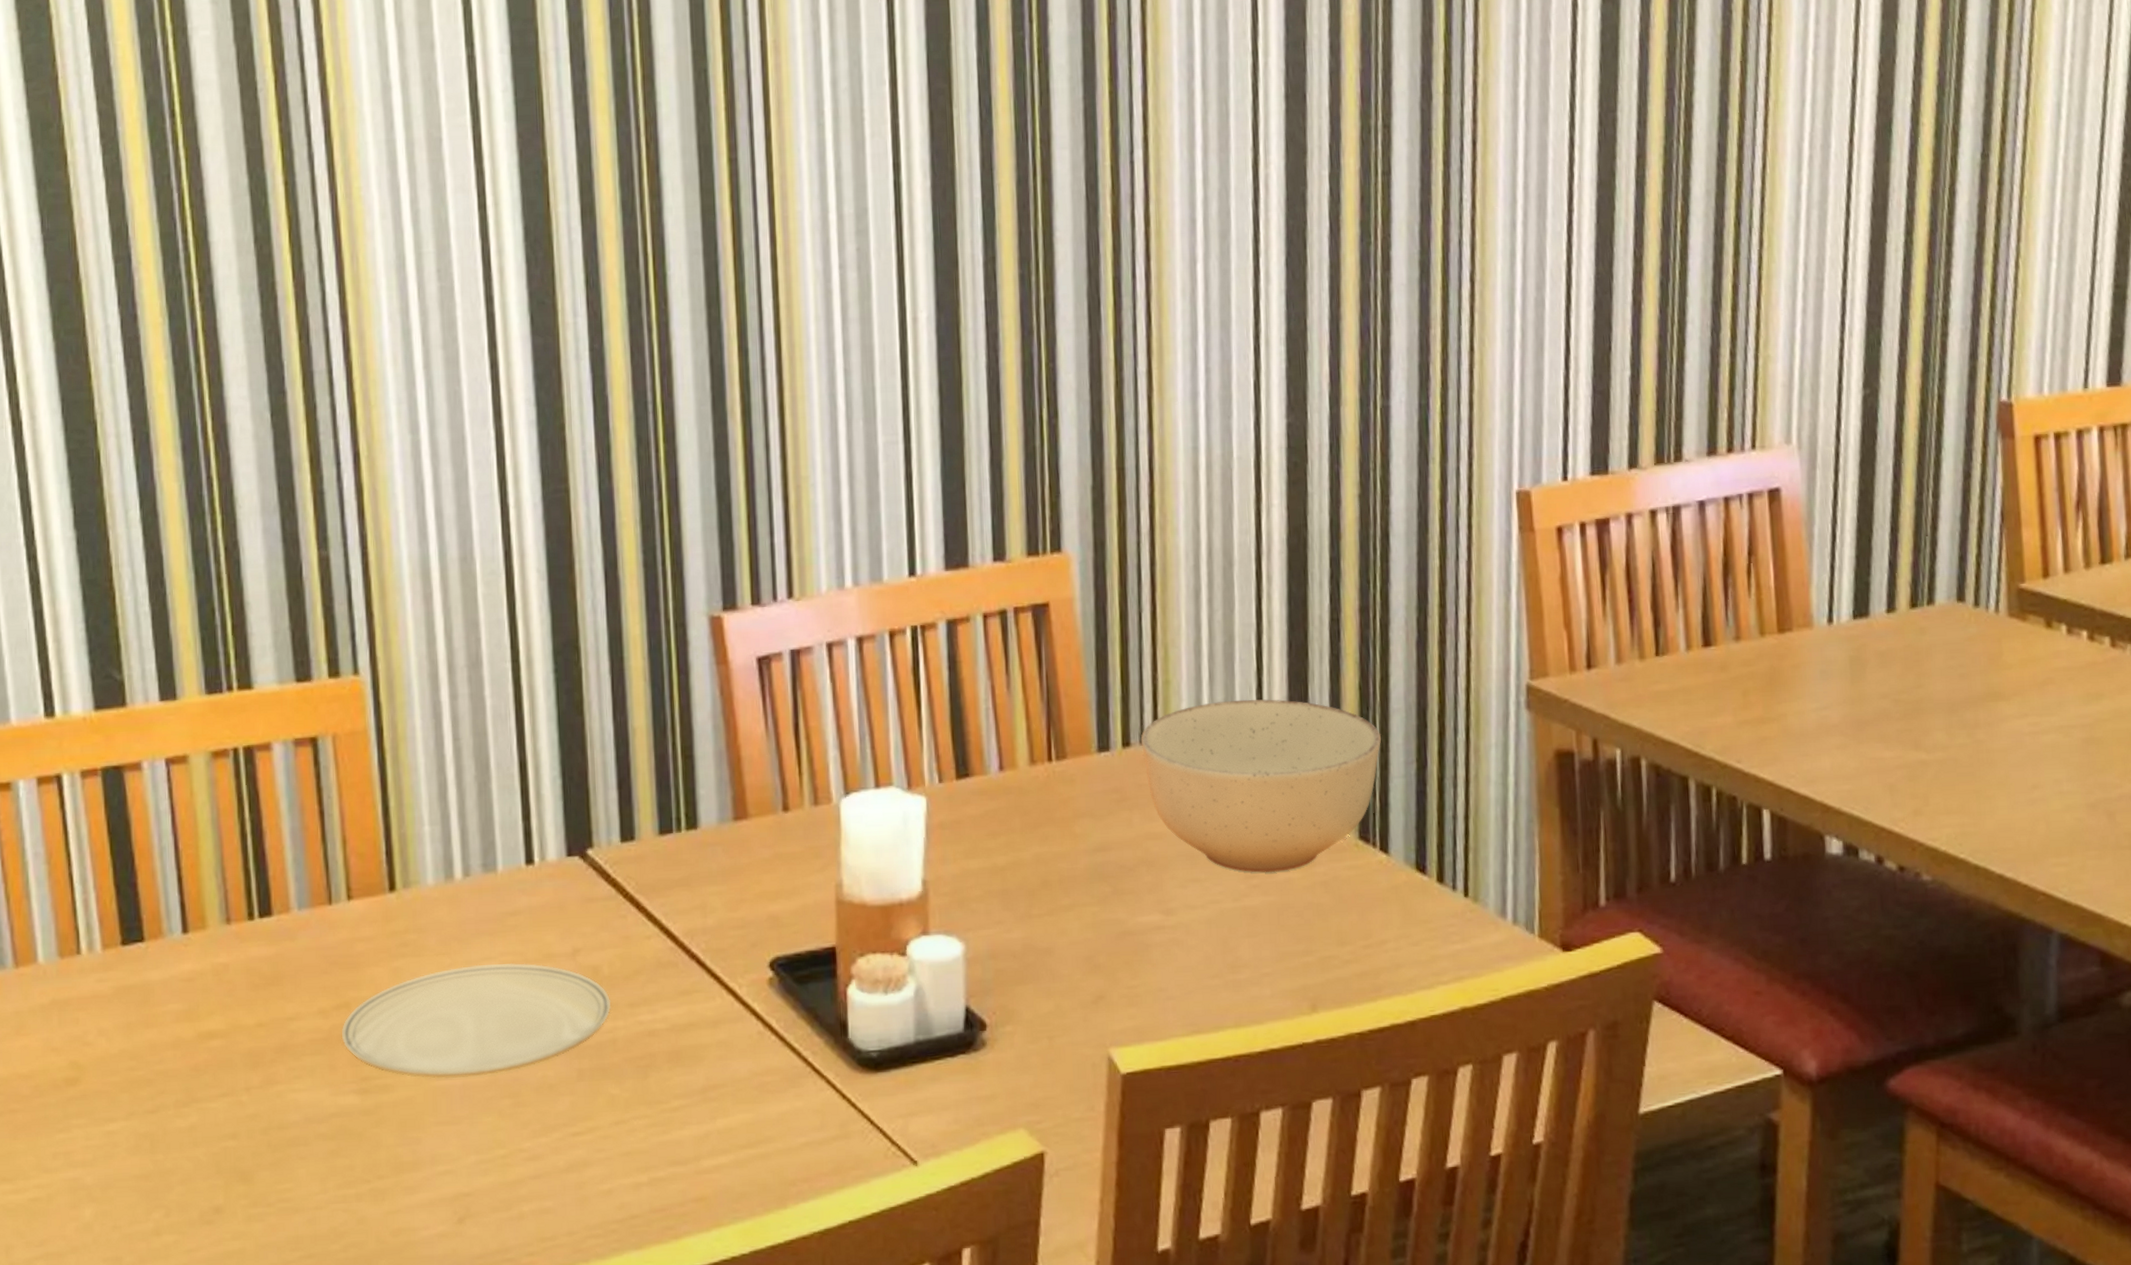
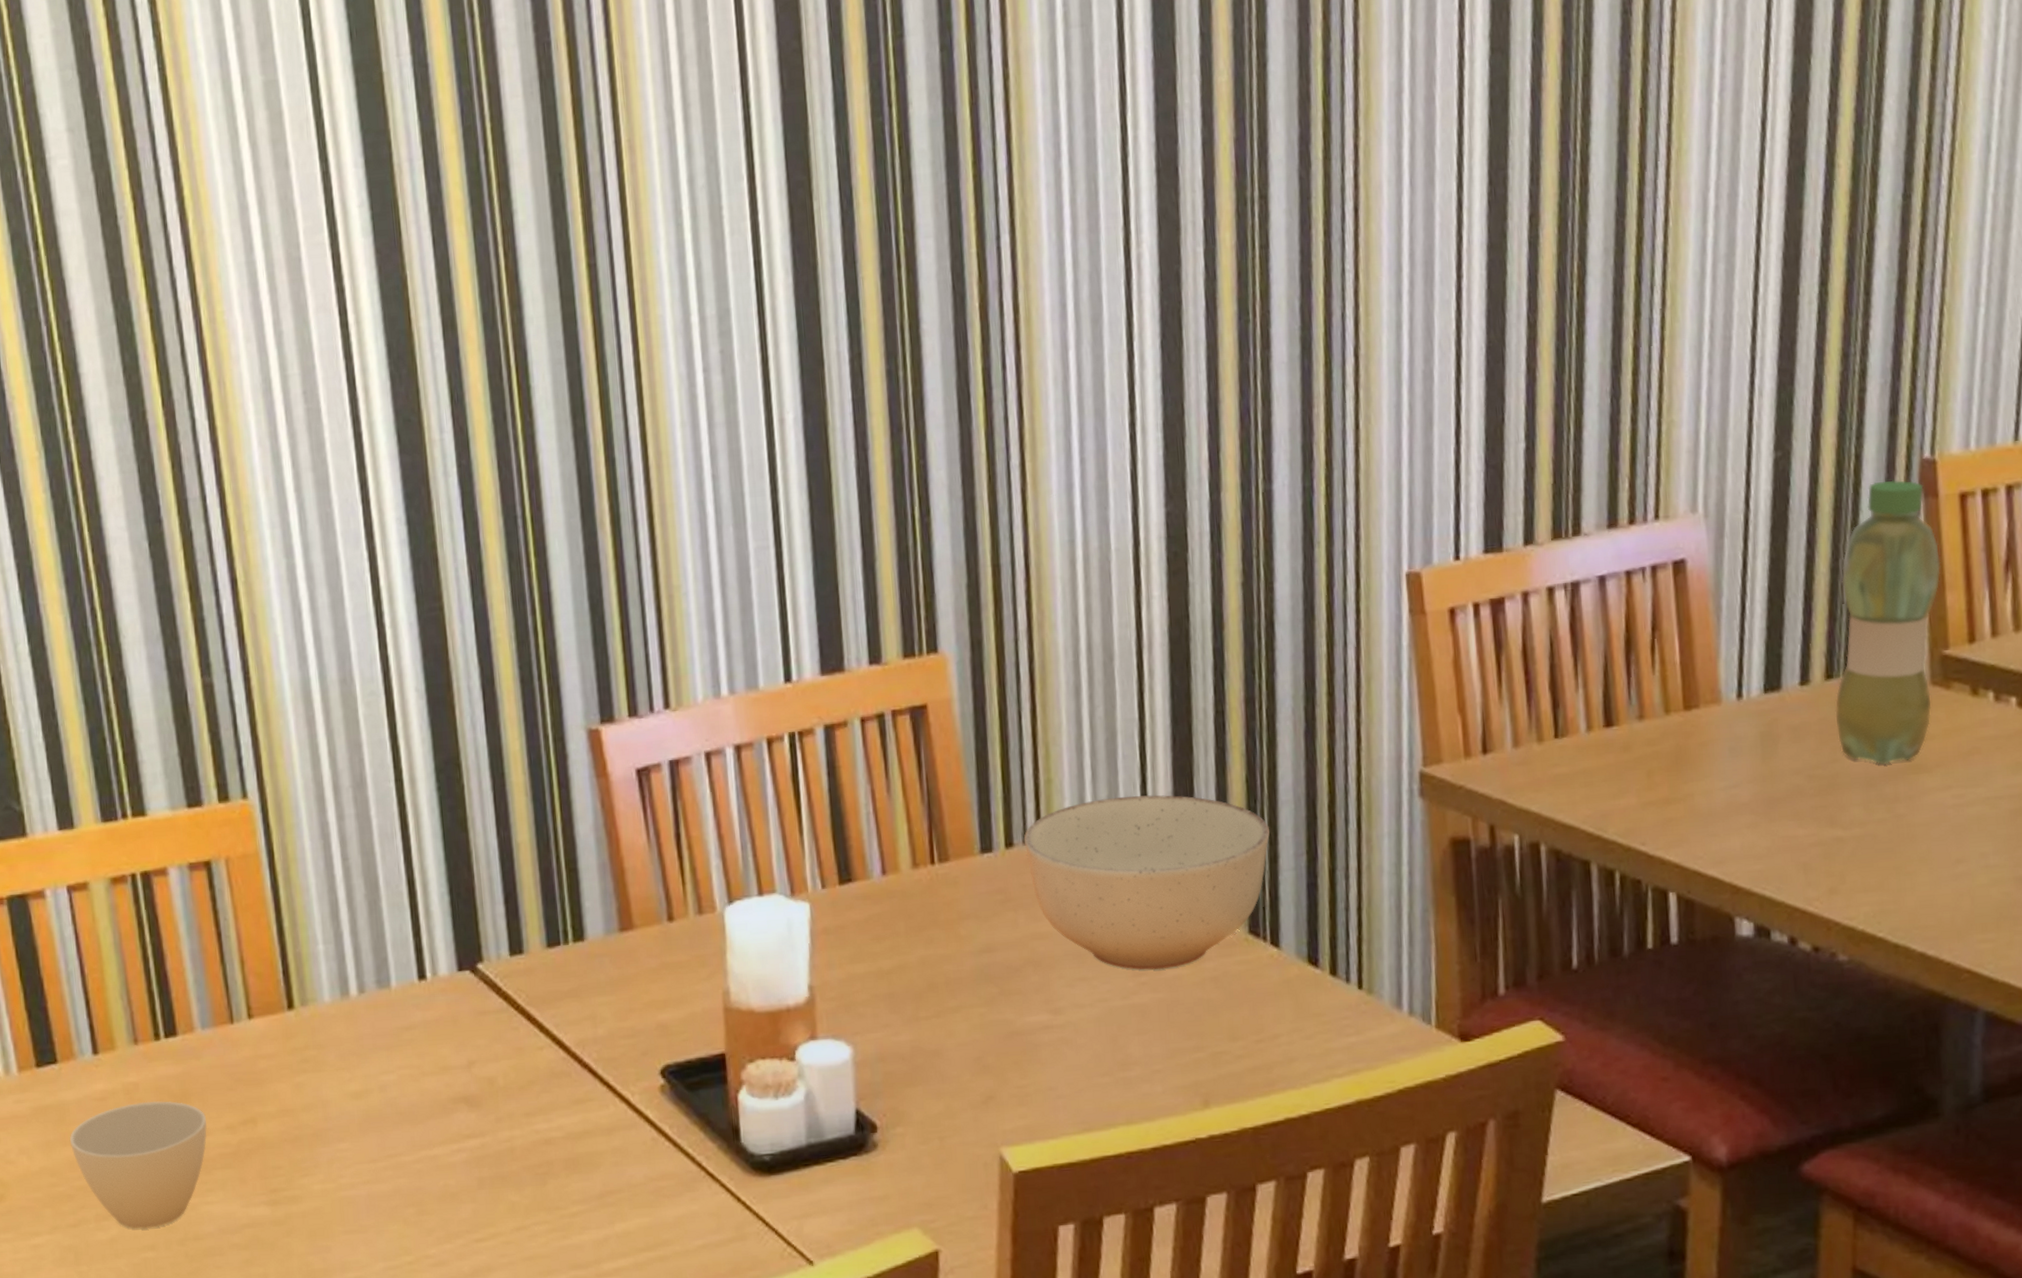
cup: none [152,982,299,1117] -> present [69,1100,208,1230]
plate: present [342,963,612,1079] -> none [249,1076,508,1189]
water bottle: none [1919,420,2017,692] -> present [1835,480,1941,765]

